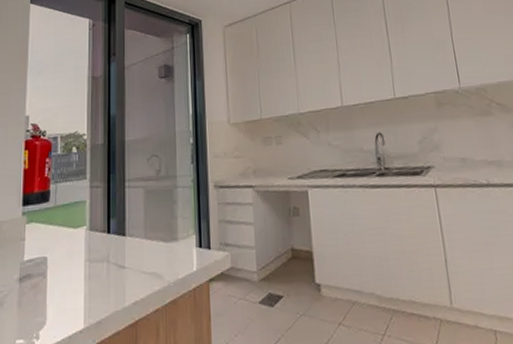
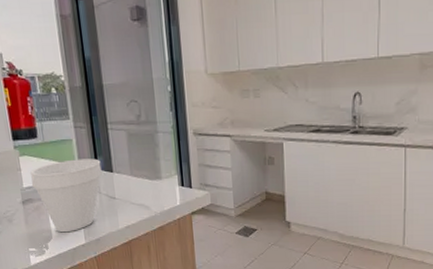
cup: none [33,221,113,316] -> present [30,158,102,233]

